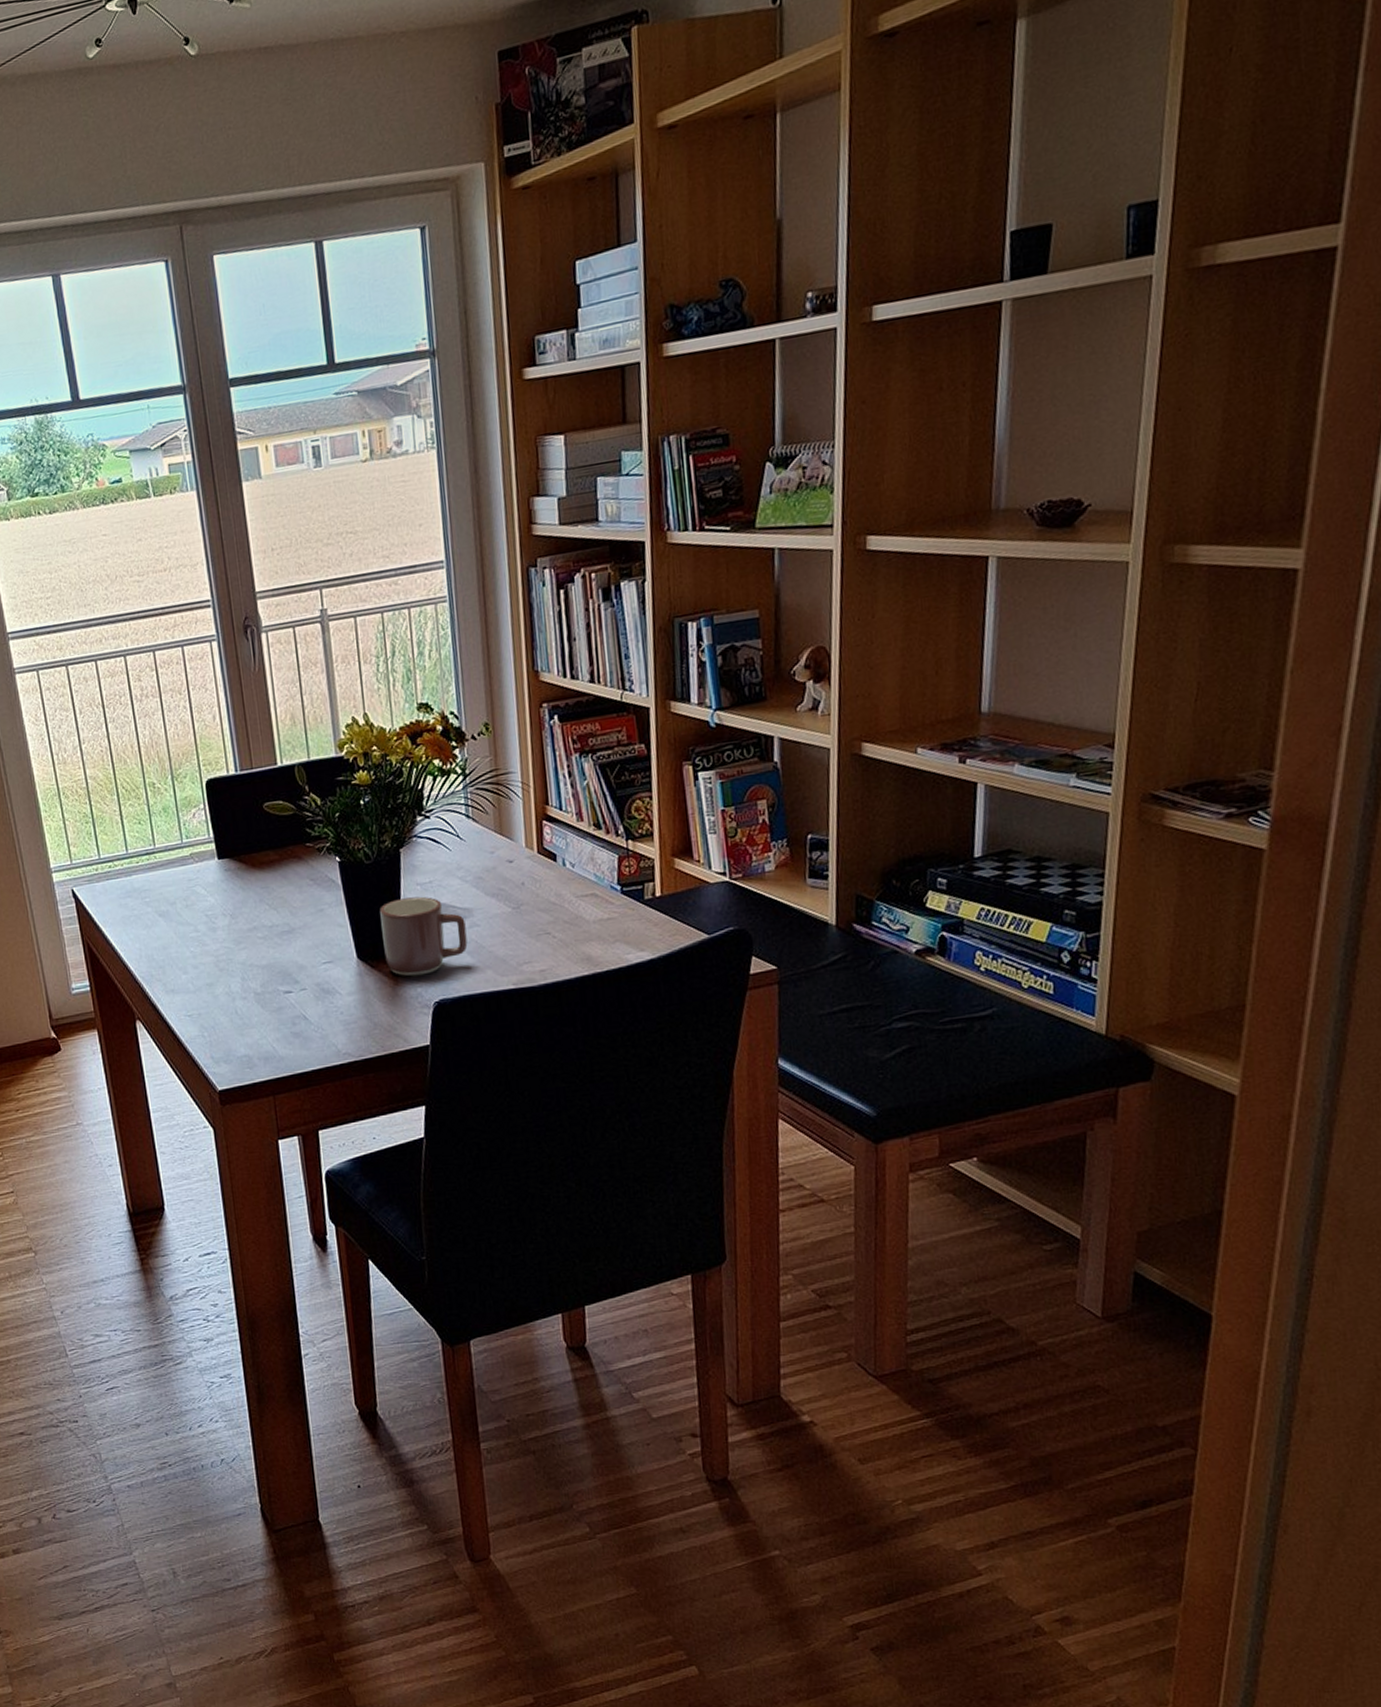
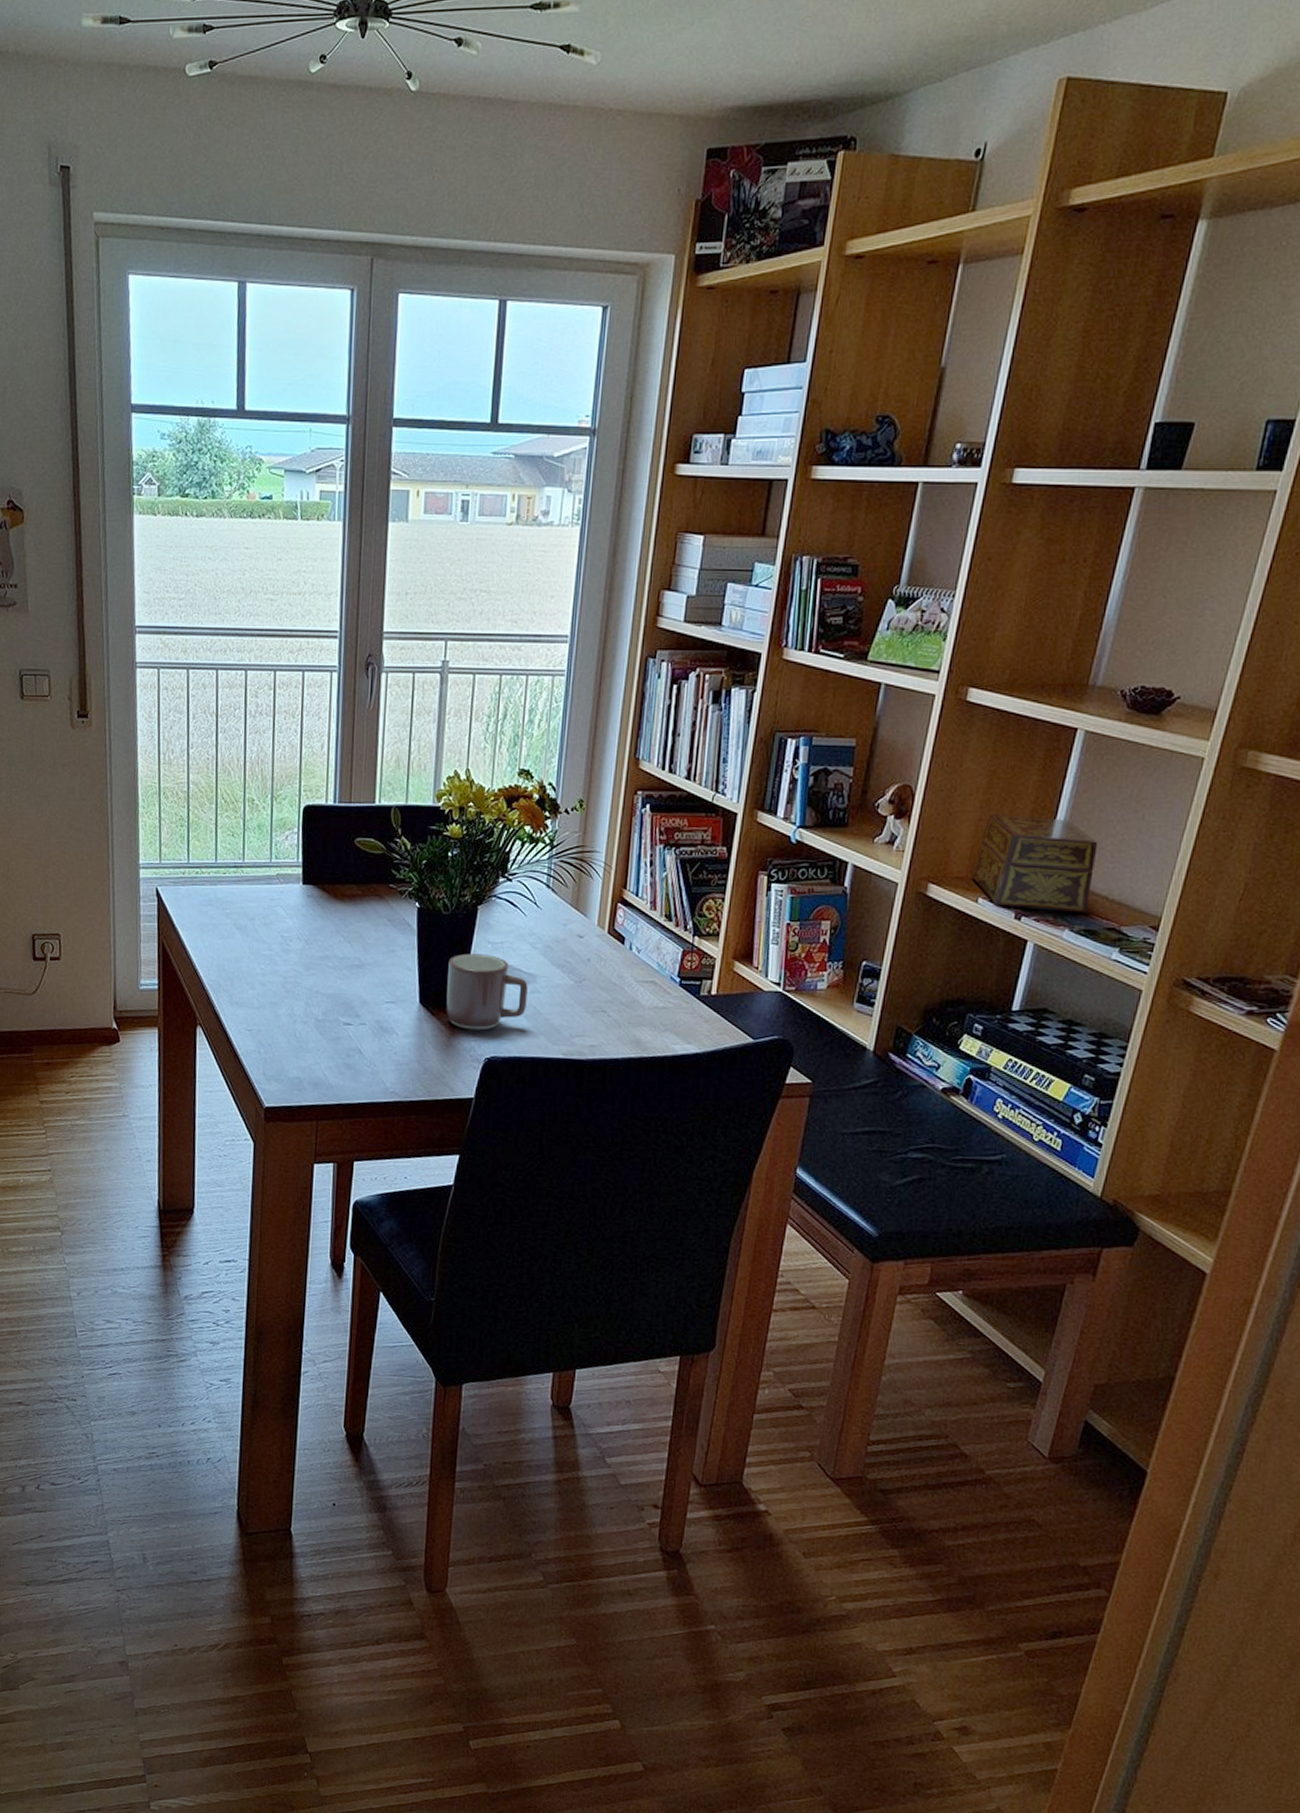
decorative box: none [904,651,1035,753] -> present [971,814,1098,914]

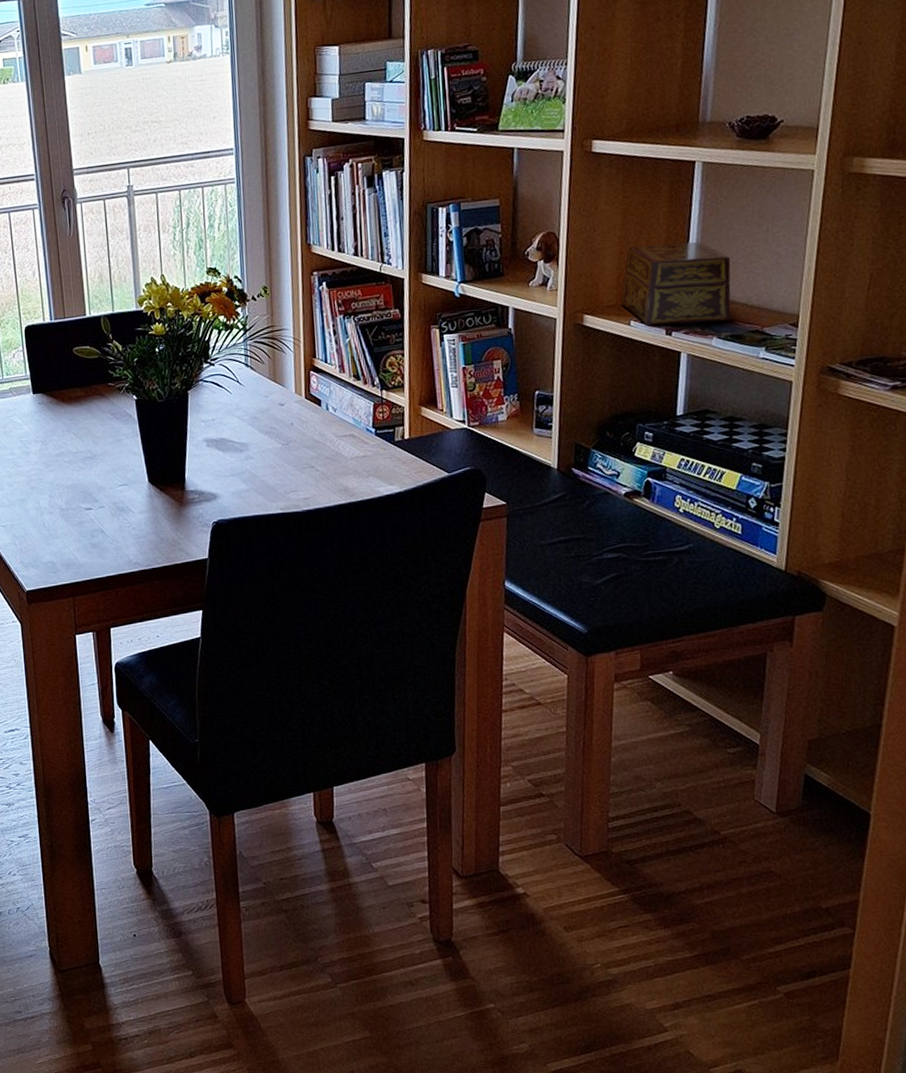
mug: present [446,953,528,1031] -> none [169,431,243,500]

